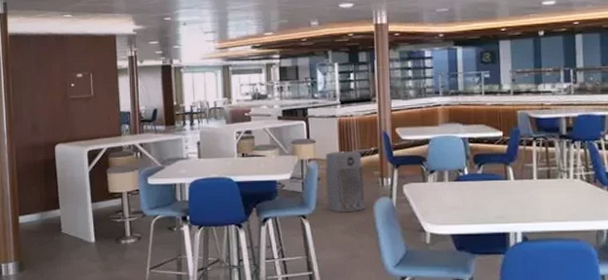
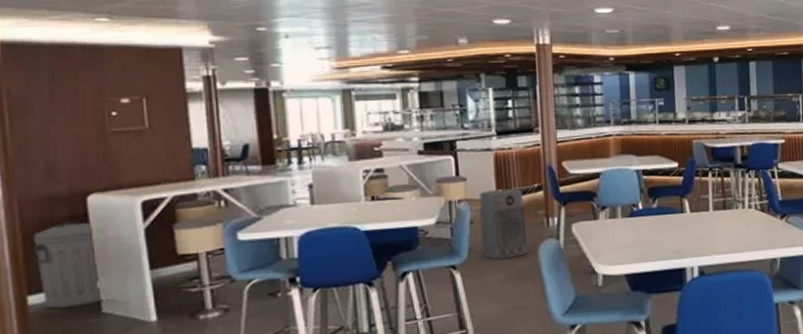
trash can: none [24,163,62,227] -> present [33,220,102,309]

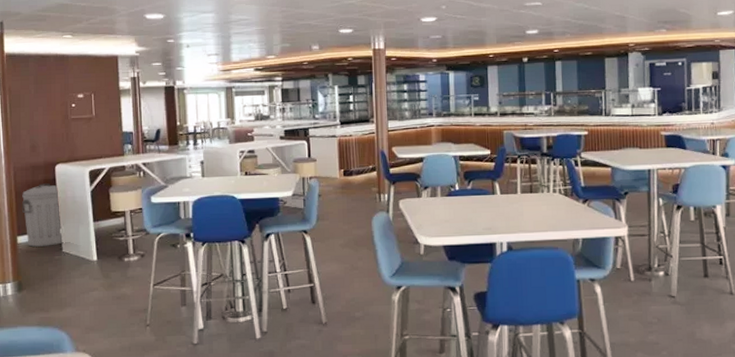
air purifier: present [479,189,528,260] -> none [325,169,364,228]

